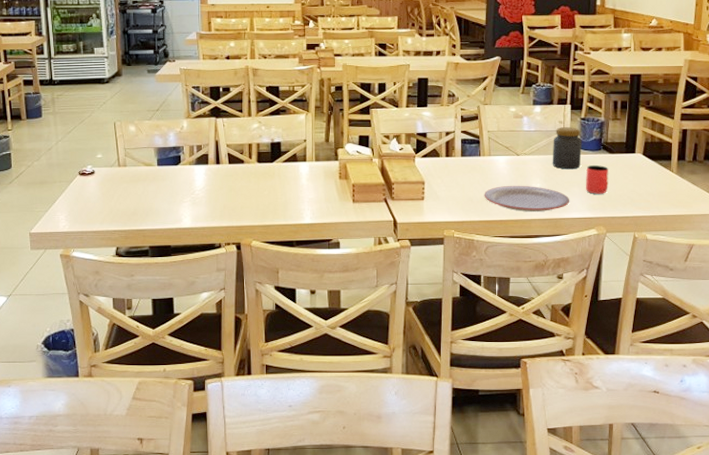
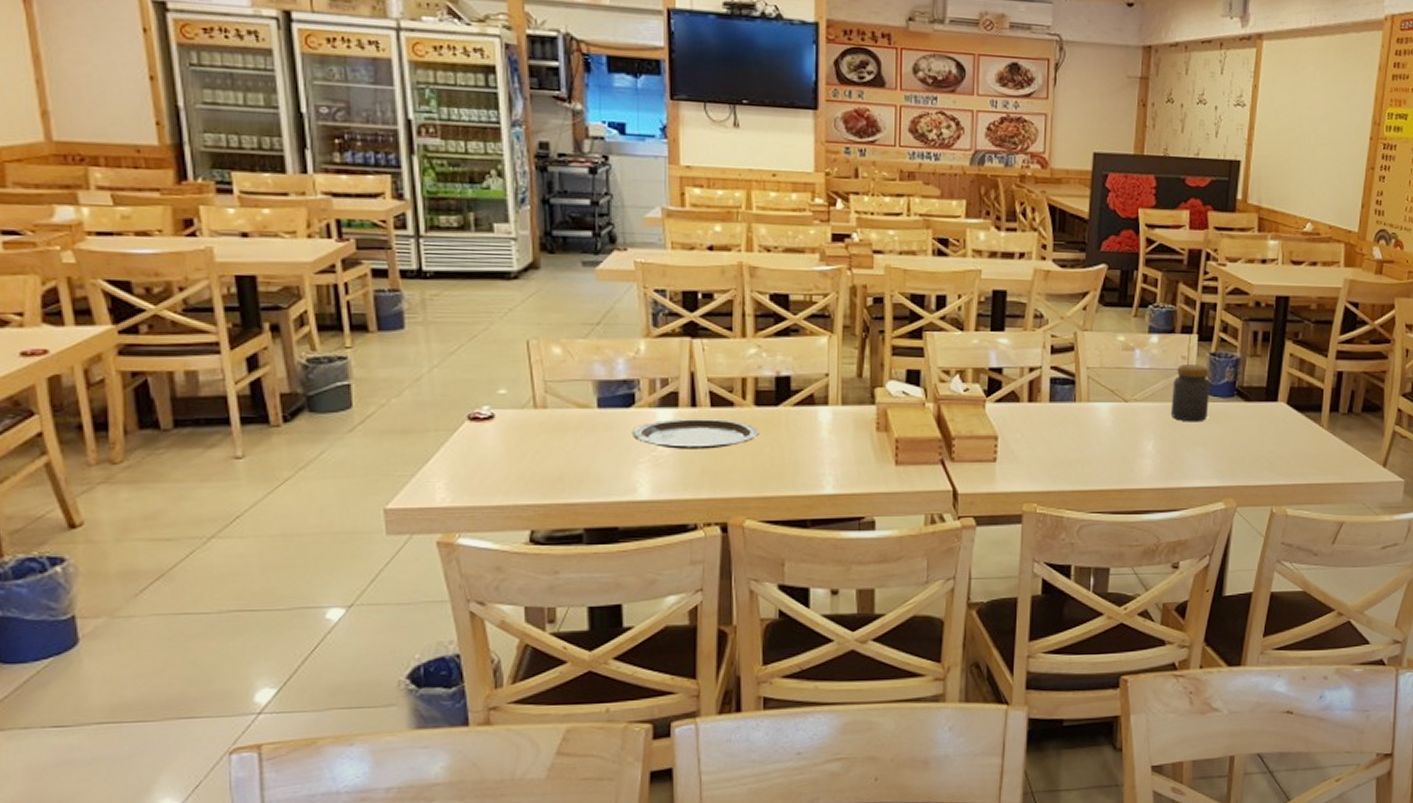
plate: none [179,171,261,193] -> present [631,418,759,449]
plate: present [484,185,570,213] -> none [1078,442,1192,480]
cup: present [585,165,608,194] -> none [1212,417,1243,456]

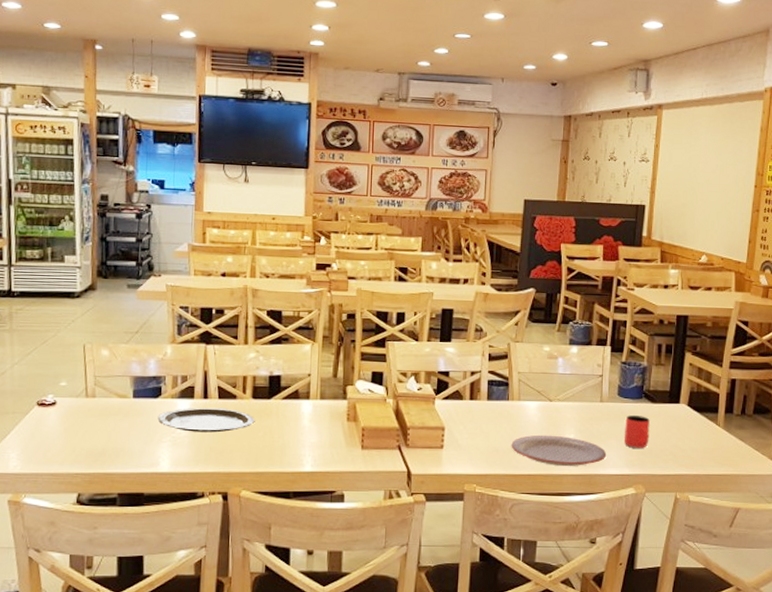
plate: none [1078,442,1192,480] -> present [511,434,607,467]
jar: present [1170,364,1210,422] -> none [588,371,621,420]
cup: none [1212,417,1243,456] -> present [623,415,650,448]

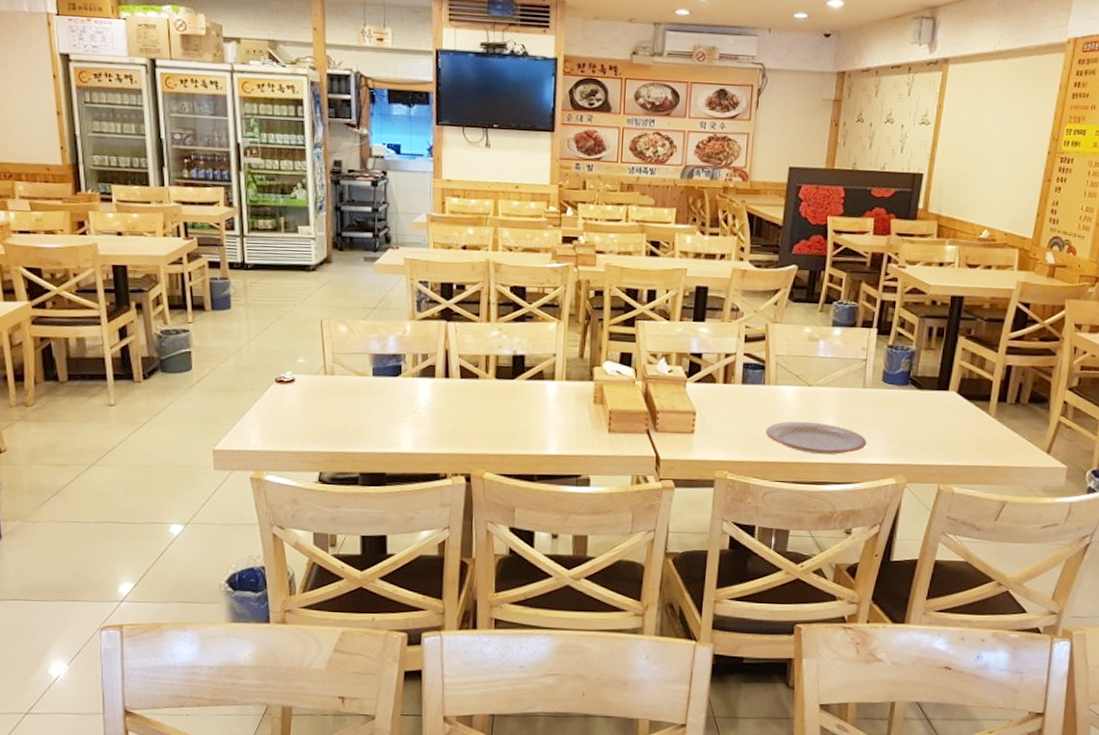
plate: present [157,407,255,433] -> none [398,387,498,413]
cup: present [623,415,650,448] -> none [886,402,915,437]

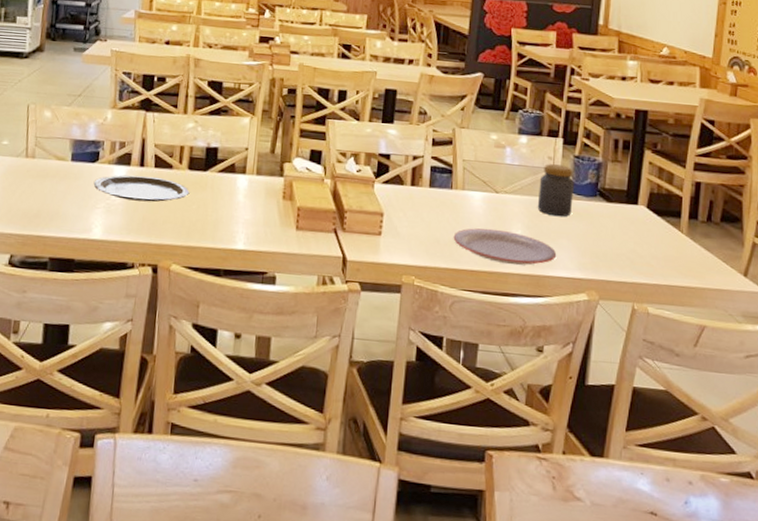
plate: none [398,387,498,413] -> present [93,175,190,202]
jar: none [849,355,887,407] -> present [537,164,574,217]

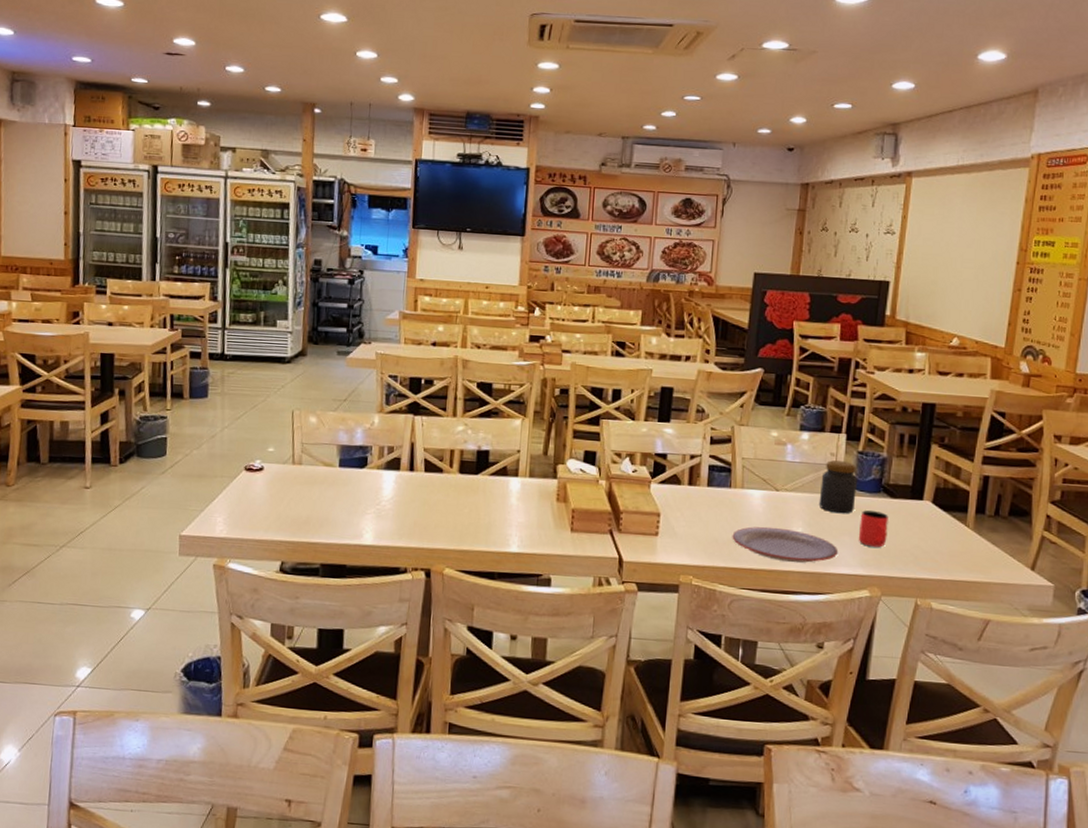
plate: present [93,175,190,202] -> none [362,480,461,507]
cup: none [575,214,605,251] -> present [858,510,888,548]

